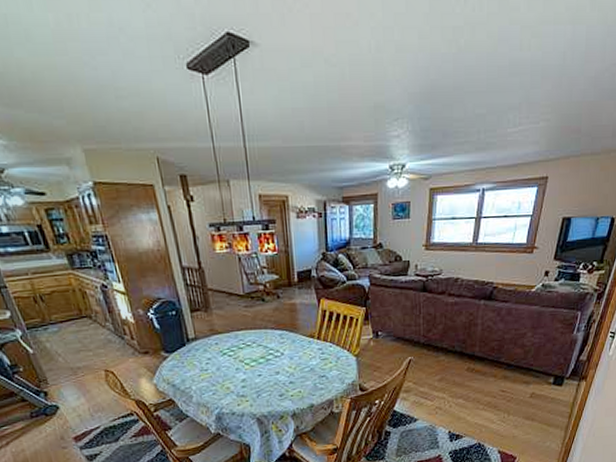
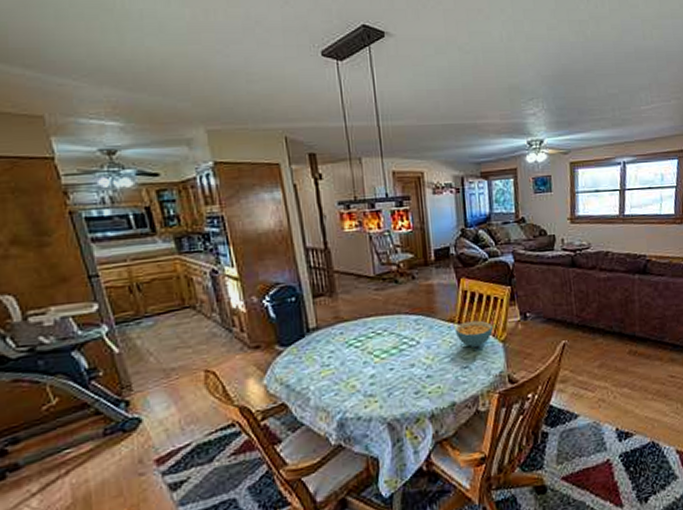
cereal bowl: none [314,337,348,361] -> present [454,320,493,348]

